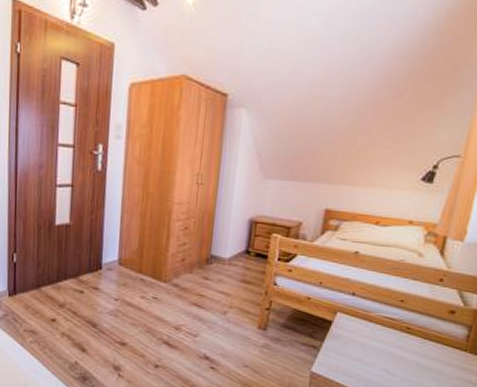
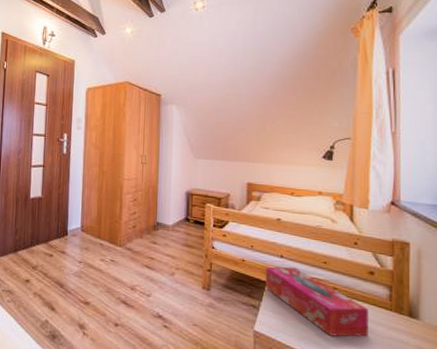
tissue box: none [330,305,441,378] -> present [265,266,369,337]

